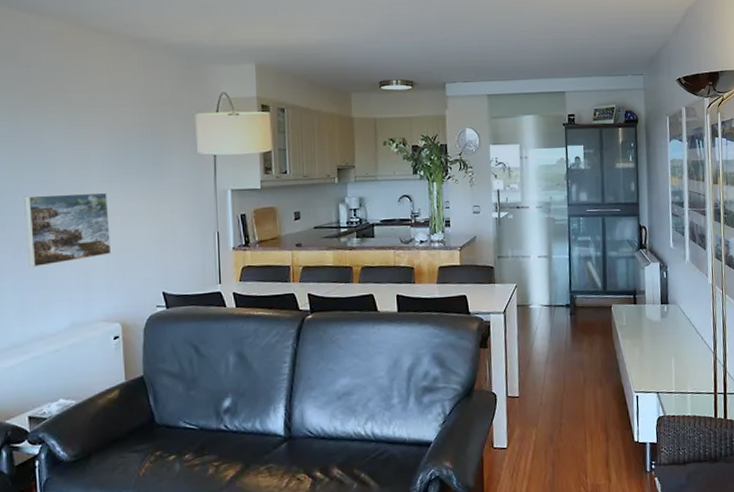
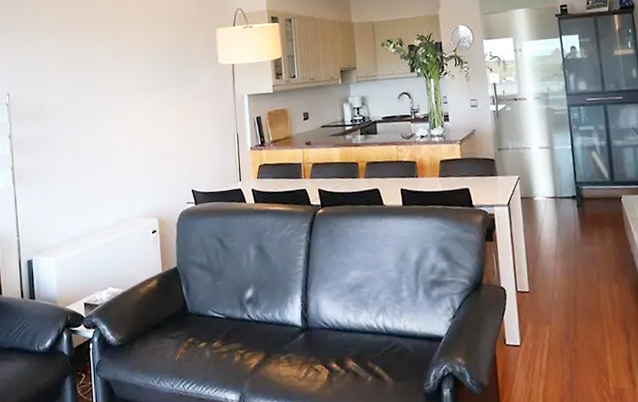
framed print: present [24,192,112,268] -> none [80,102,150,170]

